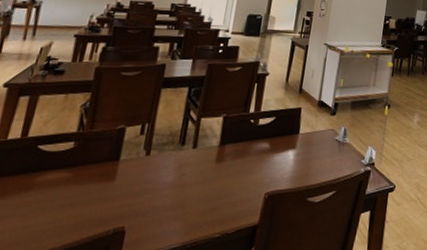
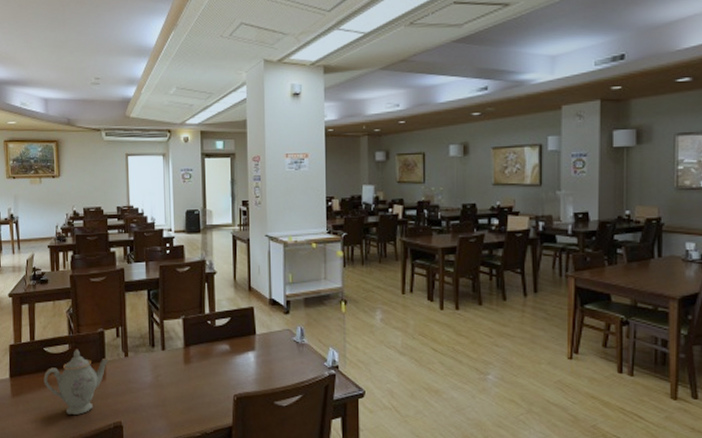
teapot: none [27,147,126,221] -> present [43,349,110,415]

